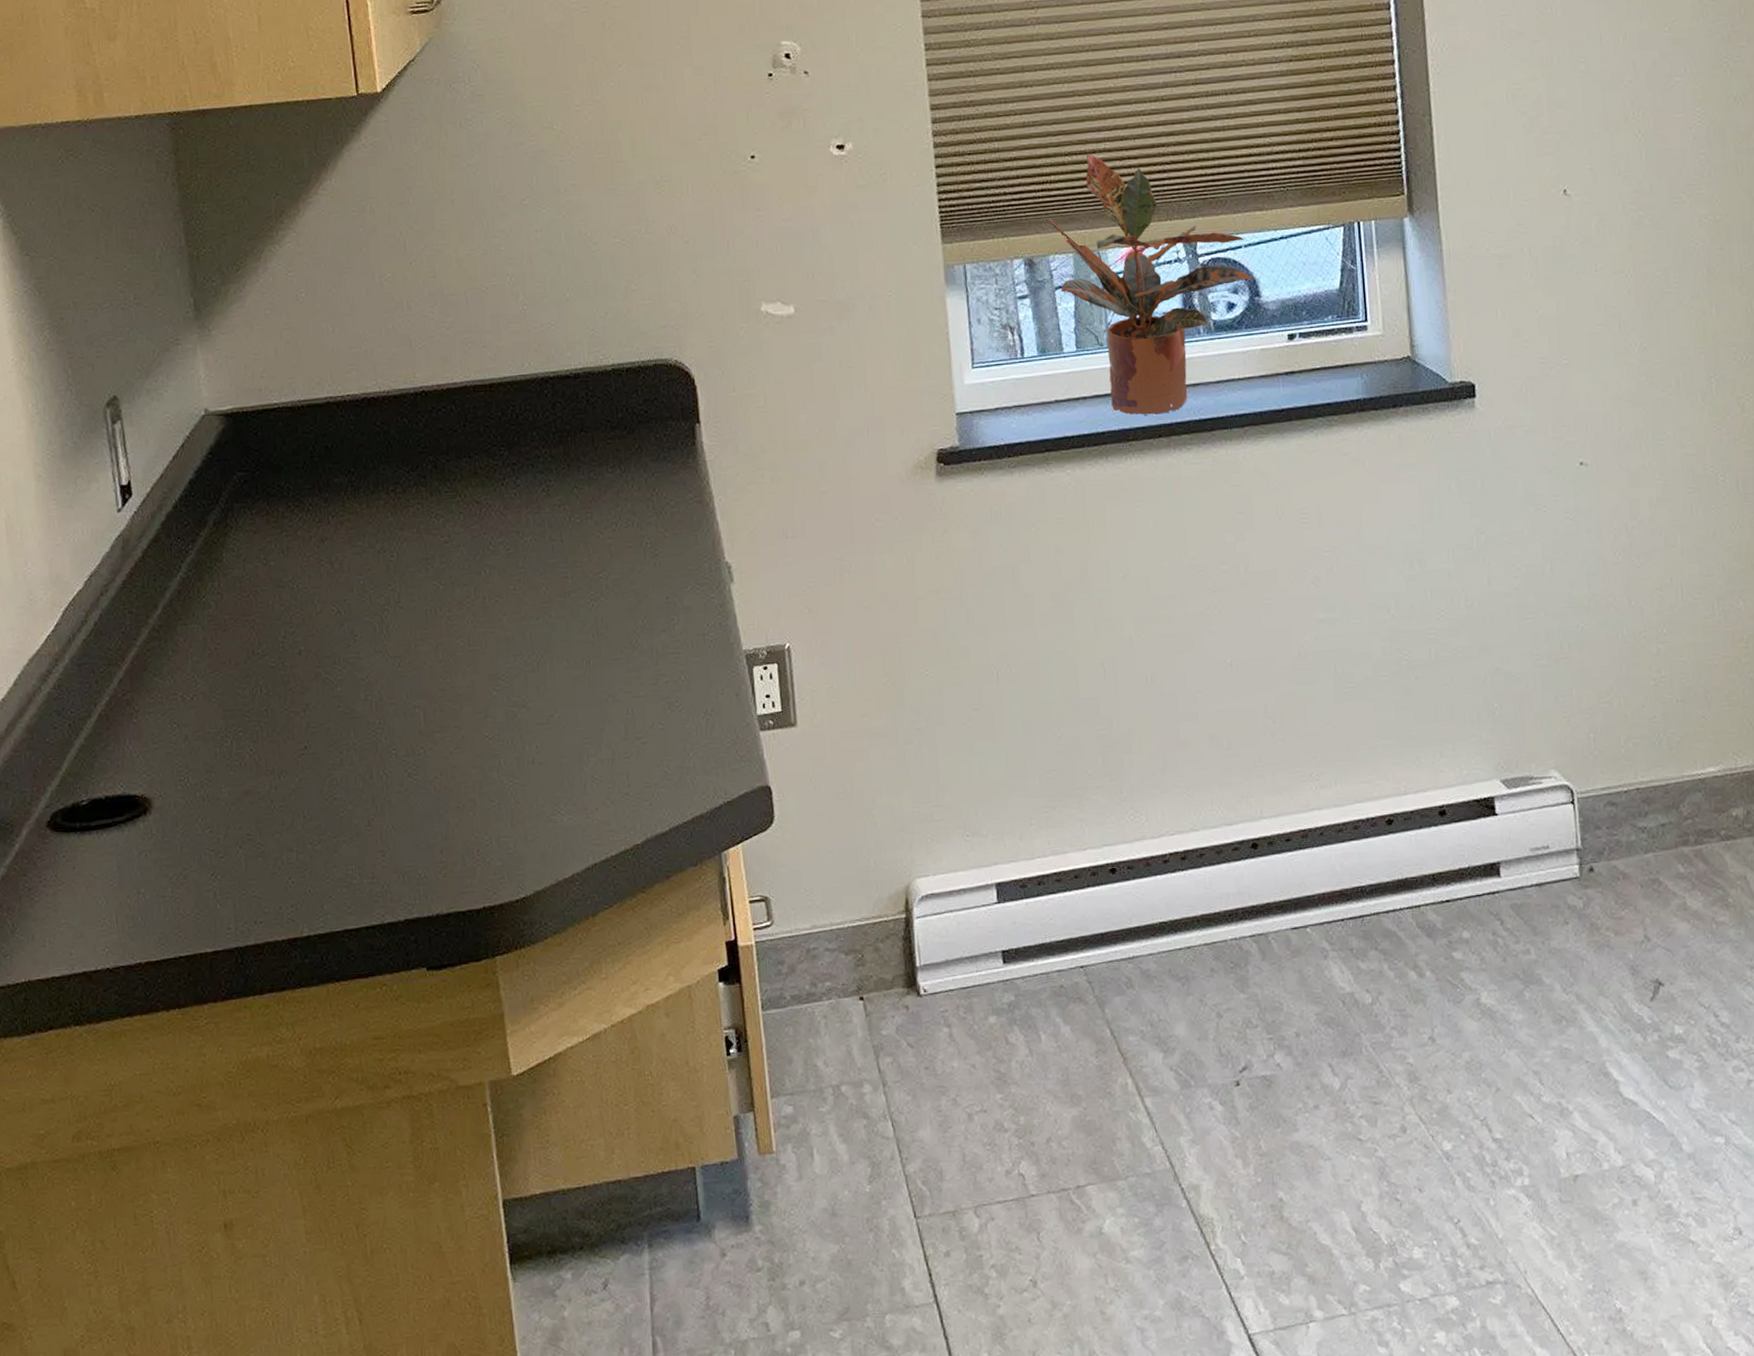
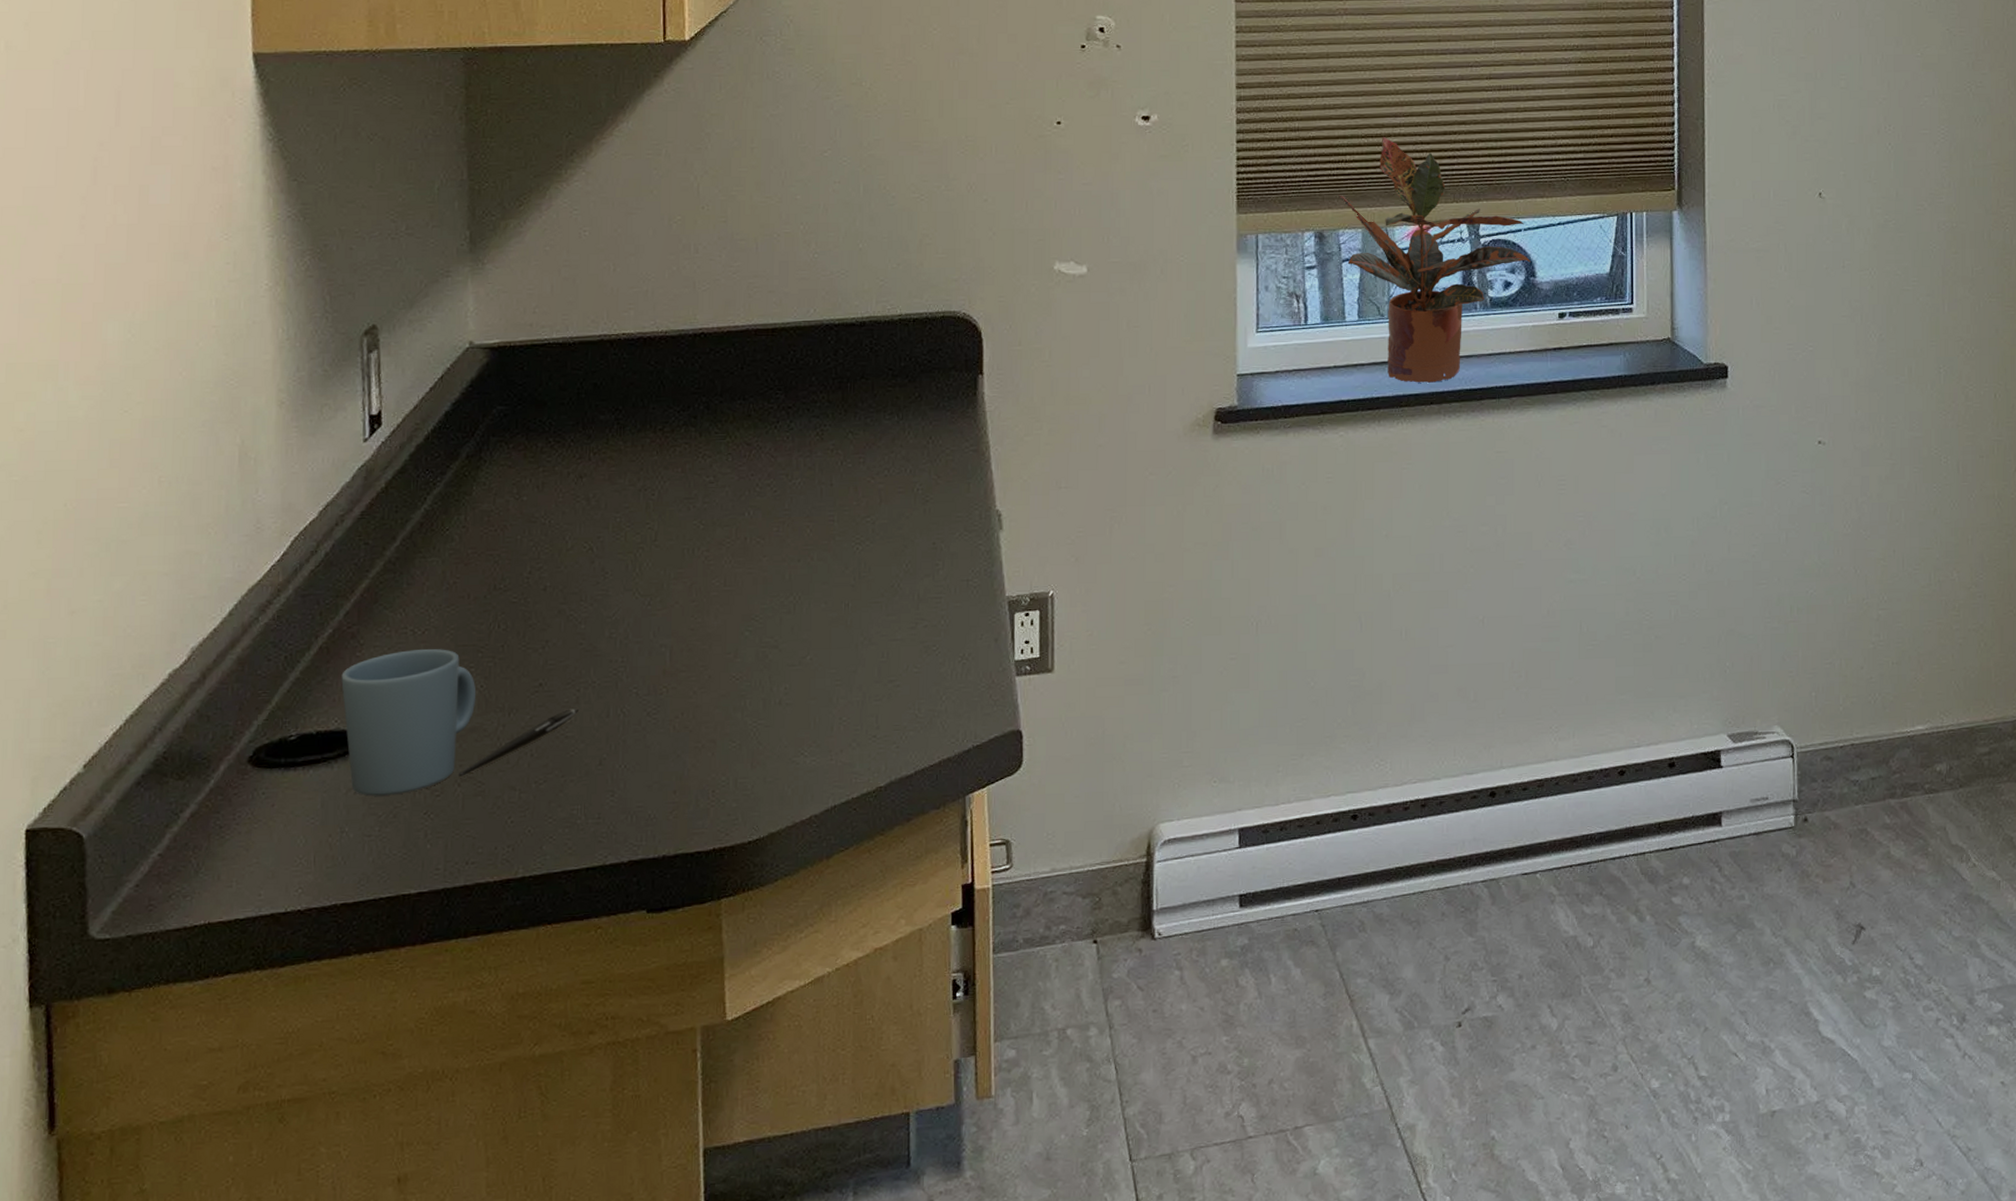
mug: none [122,713,248,859] -> present [341,648,477,796]
pen: none [239,770,343,839] -> present [459,708,578,777]

